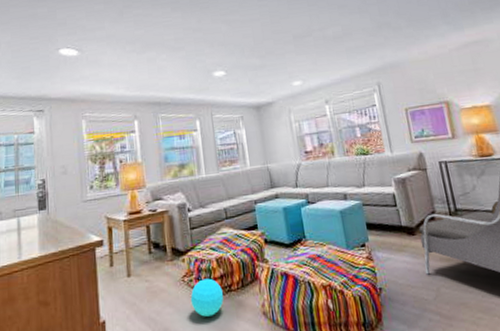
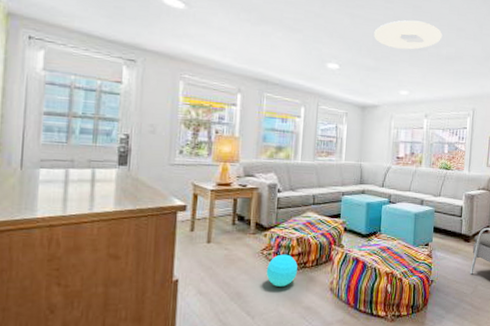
ceiling light: none [253,9,325,43] -> present [374,20,443,50]

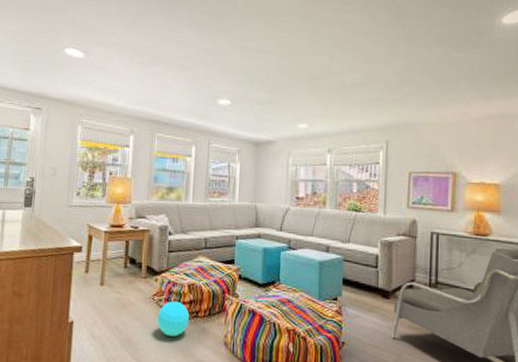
ceiling light: present [374,20,443,50] -> none [267,47,346,80]

